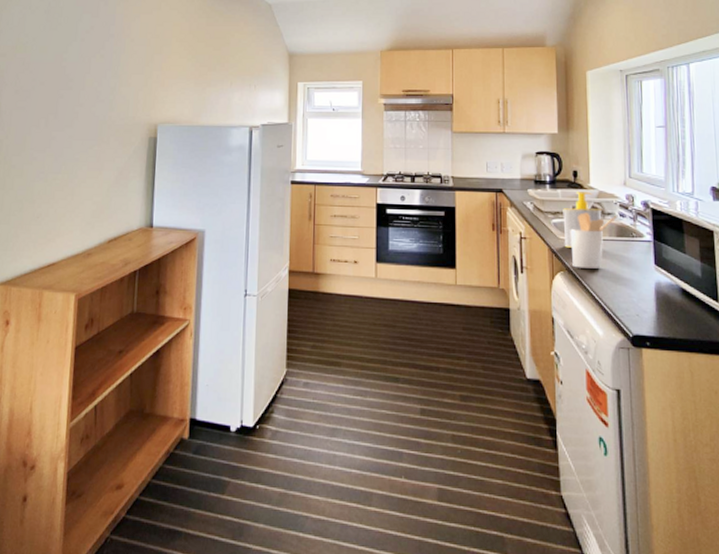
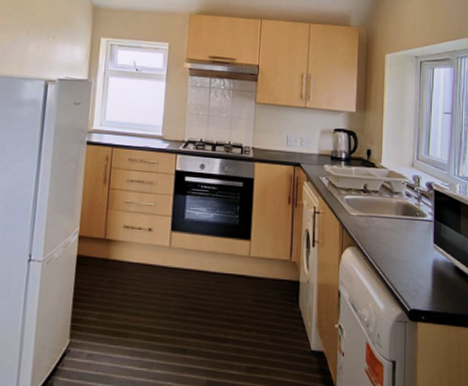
soap bottle: present [563,192,602,248] -> none [355,170,391,224]
utensil holder: present [570,213,617,269] -> none [360,190,404,245]

